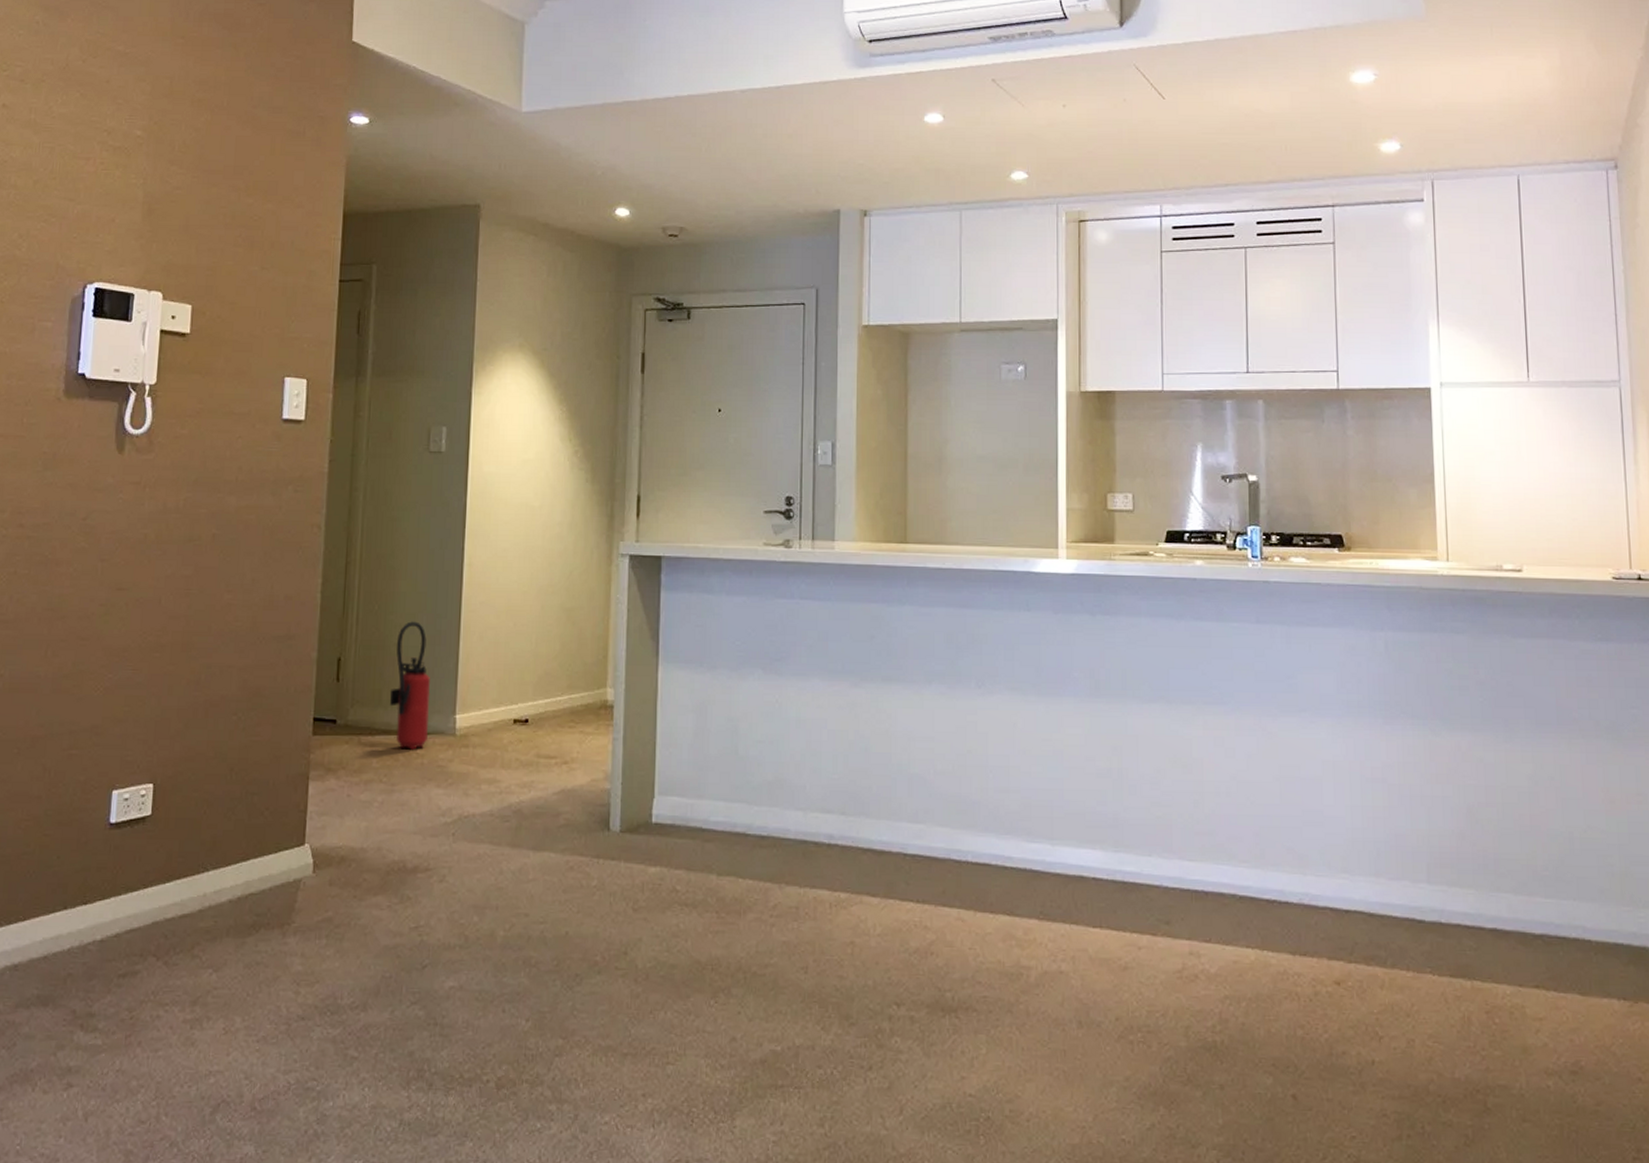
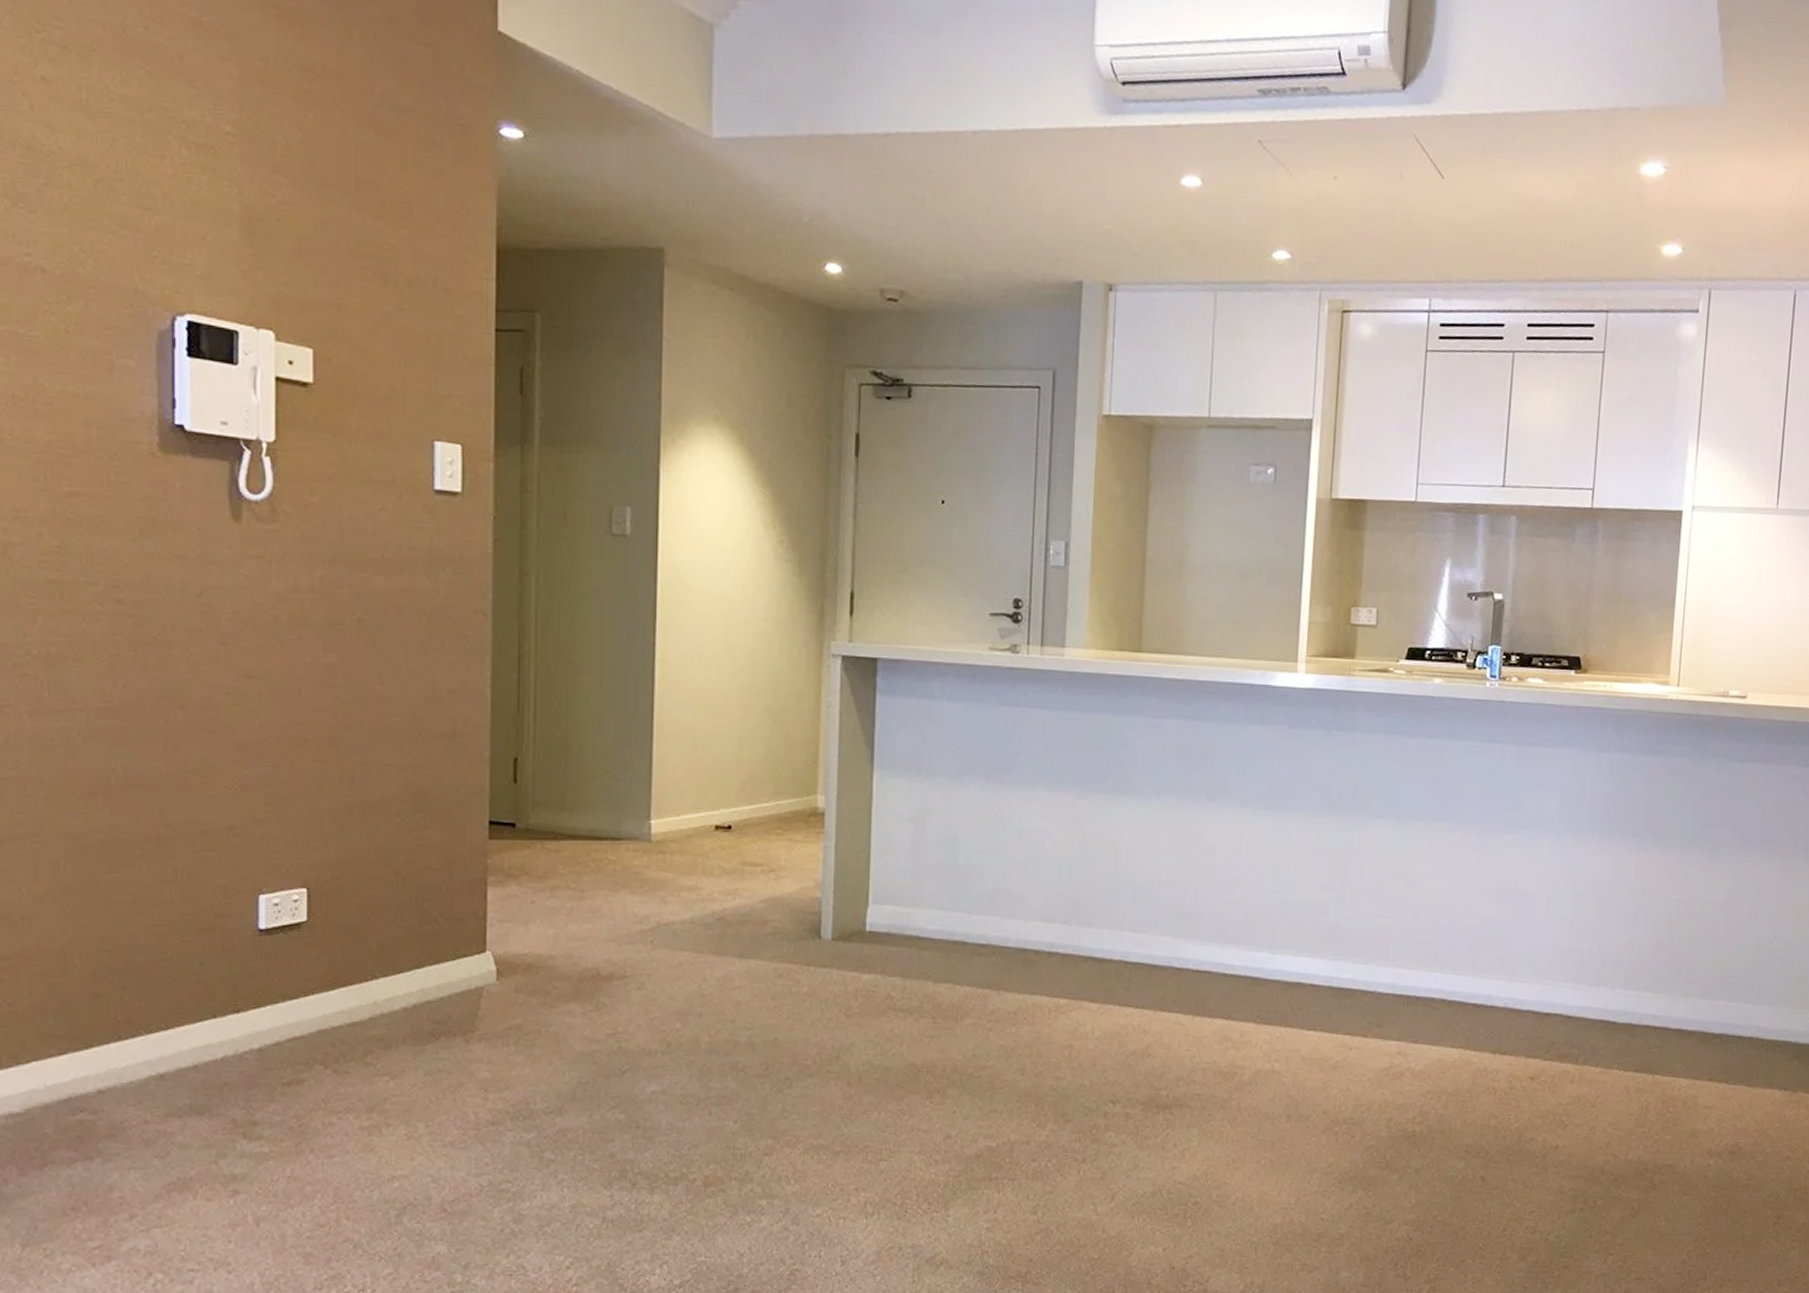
fire extinguisher: present [389,621,431,750] -> none [575,720,622,855]

